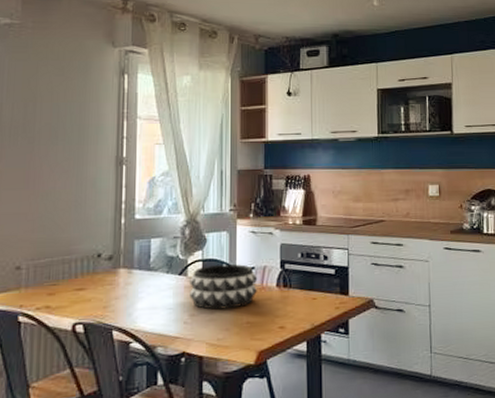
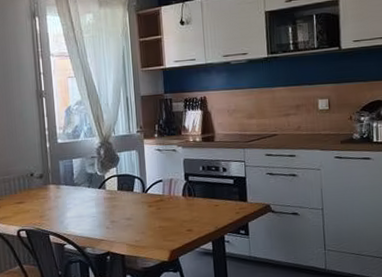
decorative bowl: present [189,264,258,310] -> none [108,178,167,217]

